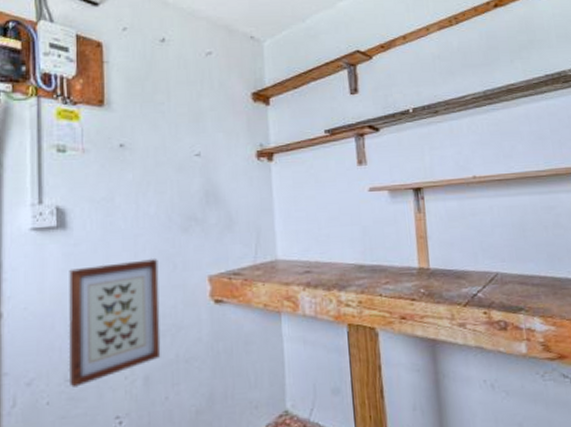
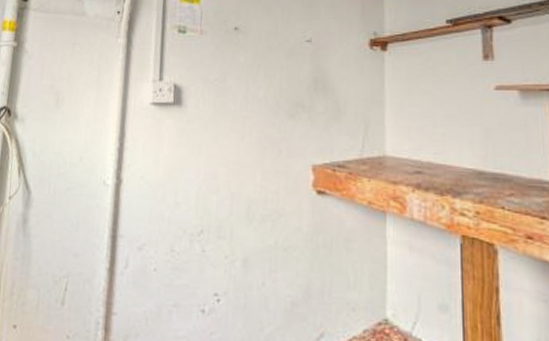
wall art: present [68,259,161,388] -> none [174,142,264,259]

